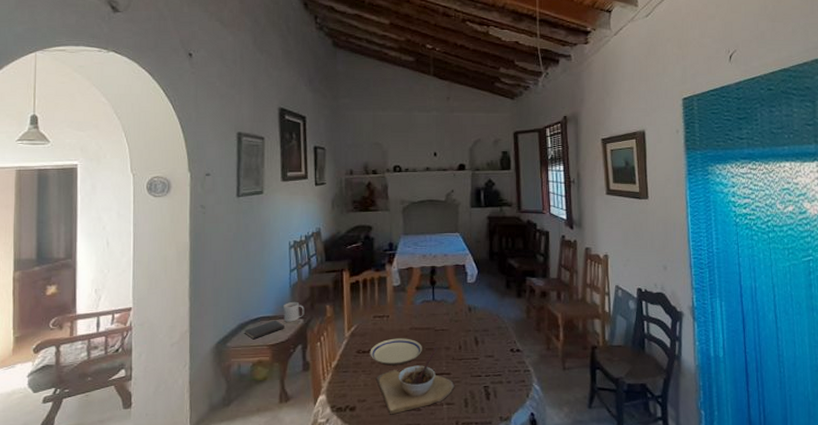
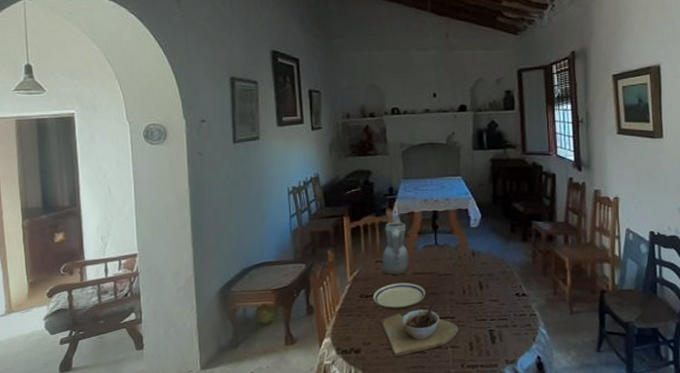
hardcover book: present [245,320,284,340] -> none [248,265,287,285]
mug: present [283,301,304,322] -> none [285,247,306,267]
ceramic pitcher: none [380,276,406,330] -> present [382,221,409,275]

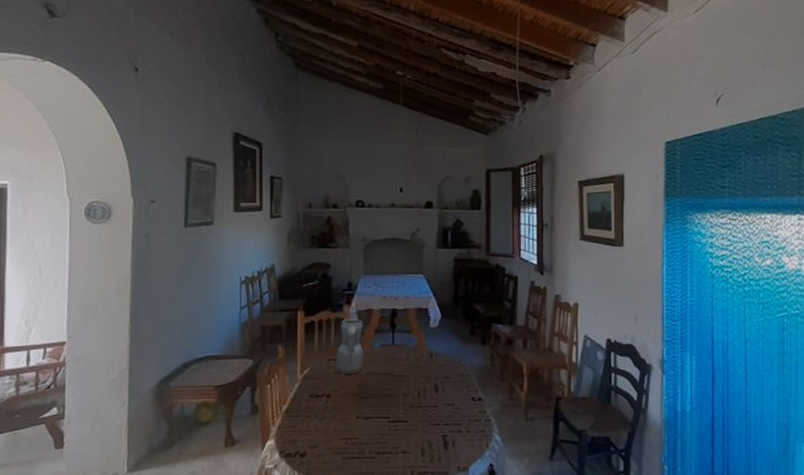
plate: present [373,282,426,310] -> none [323,383,379,411]
bowl: present [380,290,459,357] -> none [329,392,412,462]

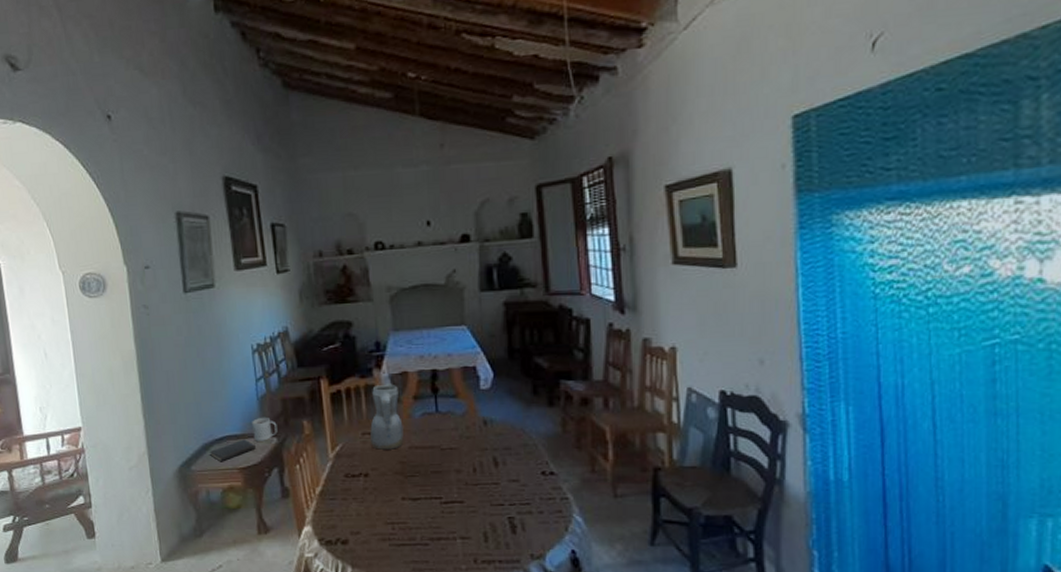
hardcover book: none [189,360,233,380] -> present [210,439,256,462]
mug: none [231,341,255,363] -> present [252,417,278,441]

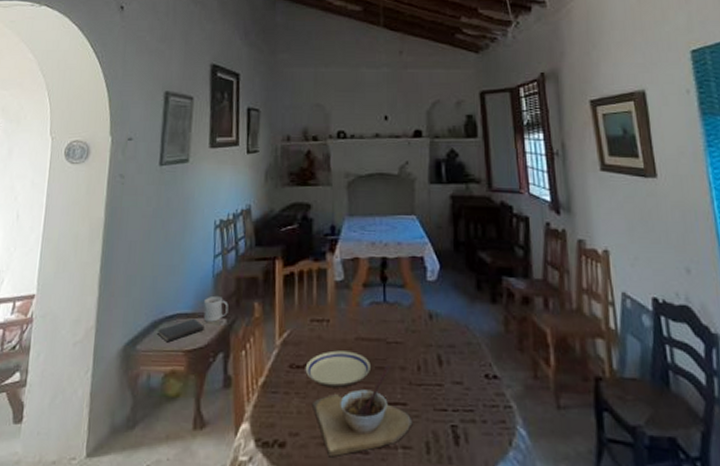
plate: none [360,459,426,492] -> present [305,350,371,388]
ceramic pitcher: present [370,384,404,450] -> none [318,269,351,340]
bowl: none [371,468,470,550] -> present [313,364,413,458]

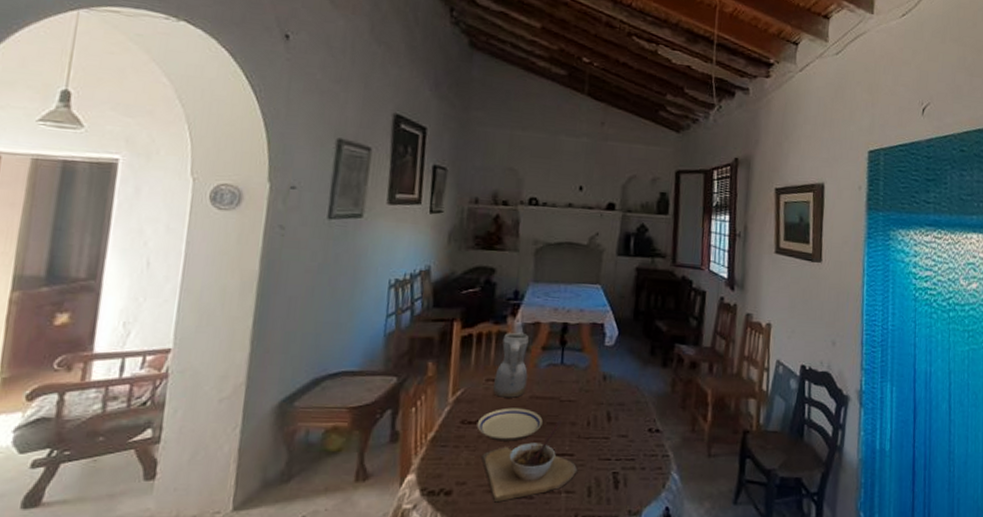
hardcover book: present [158,318,204,343] -> none [319,376,372,400]
mug: present [203,295,229,322] -> none [371,354,400,380]
ceramic pitcher: none [318,269,351,340] -> present [493,332,529,398]

